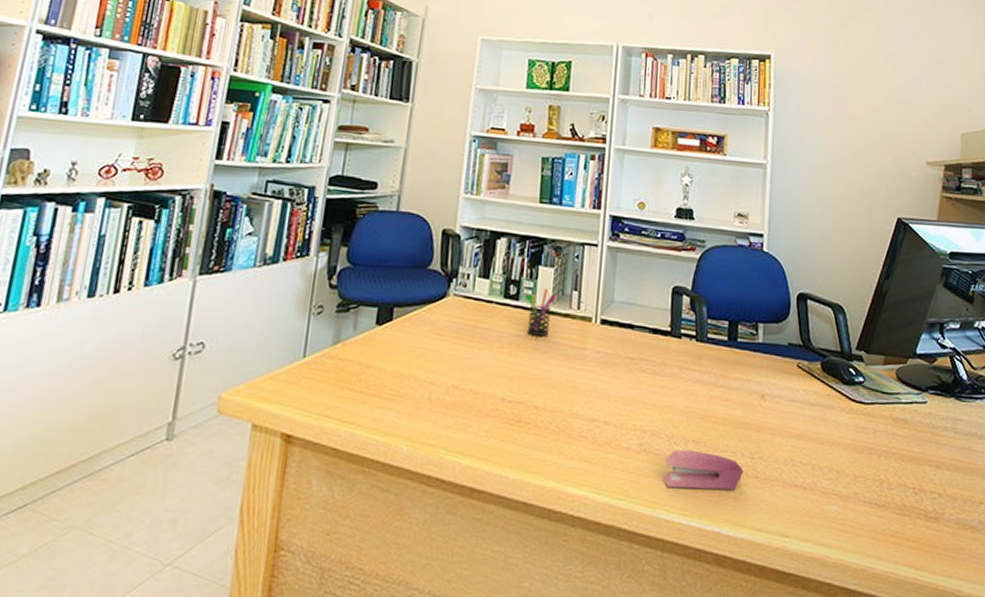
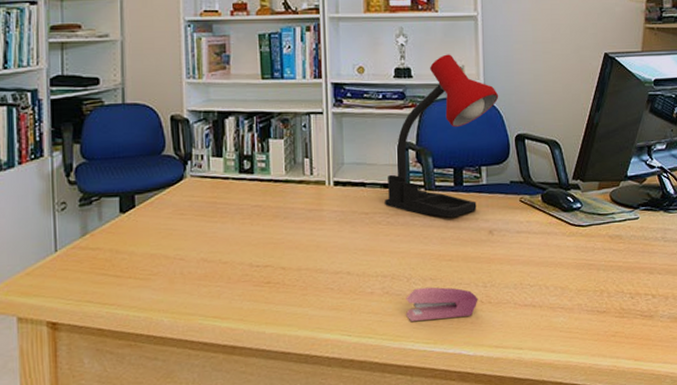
pen holder: present [526,288,556,336] -> none [260,159,289,204]
desk lamp: none [652,199,783,375] -> present [385,54,499,218]

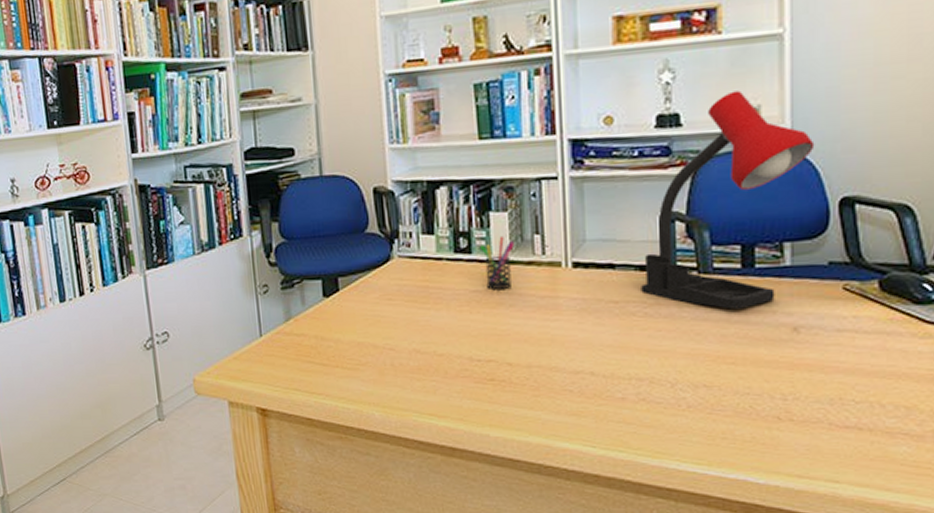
pen holder: none [260,159,289,204] -> present [479,235,515,289]
stapler: present [406,287,478,321] -> none [669,395,774,436]

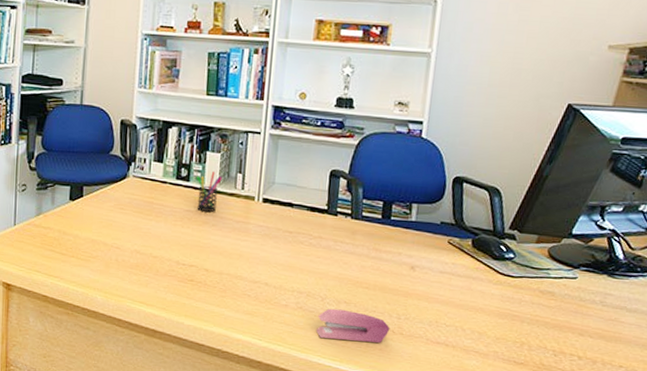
desk lamp: present [641,90,815,310] -> none [309,88,442,249]
stapler: none [669,395,774,436] -> present [316,308,390,343]

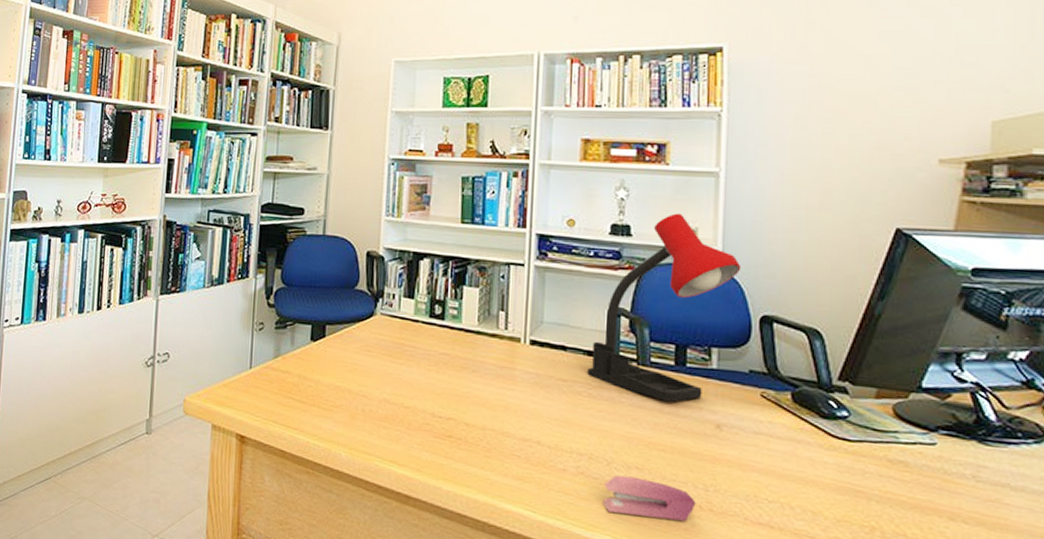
pen holder: present [196,171,222,212] -> none [451,308,482,355]
desk lamp: none [309,88,442,249] -> present [587,213,741,402]

